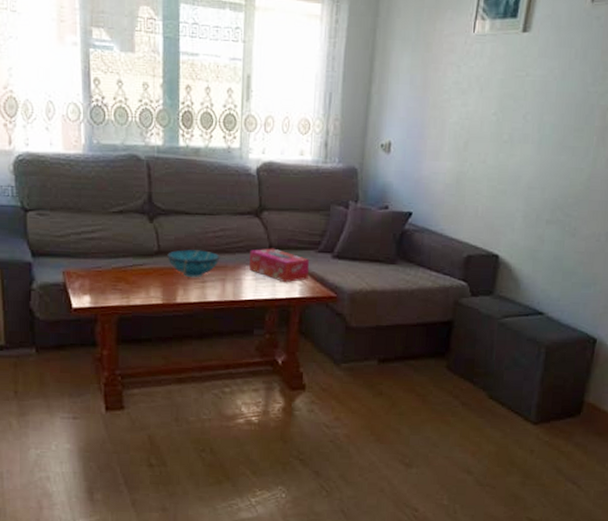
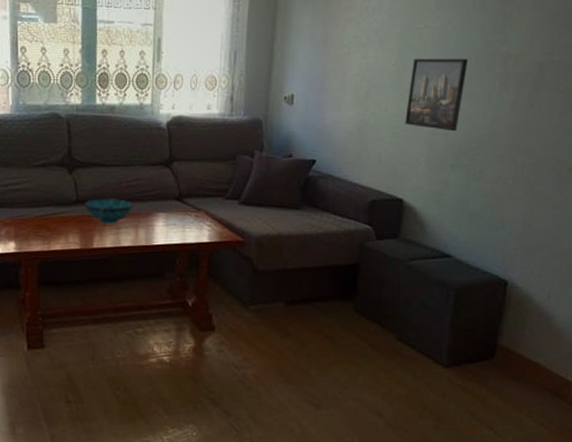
tissue box: present [249,248,310,283] -> none [161,196,218,229]
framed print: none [503,108,567,186] -> present [405,58,468,132]

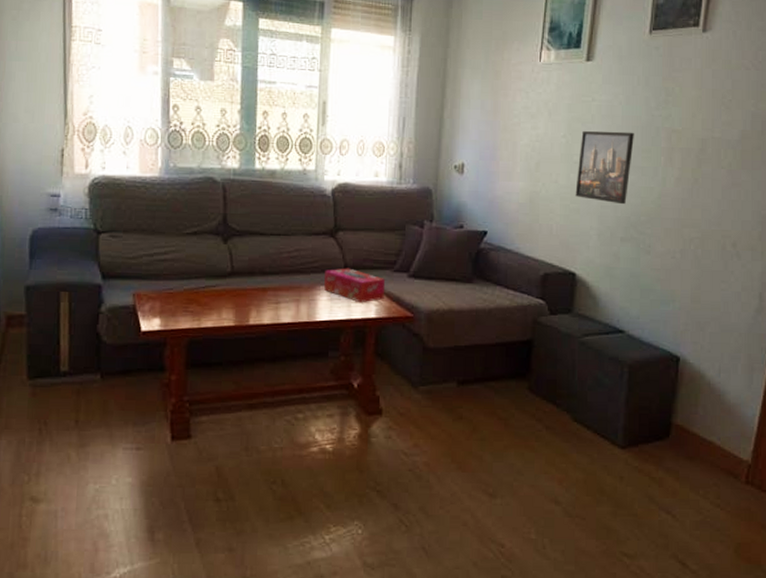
decorative bowl: present [85,198,133,225] -> none [241,269,295,299]
tissue box: none [161,196,218,229] -> present [324,268,386,303]

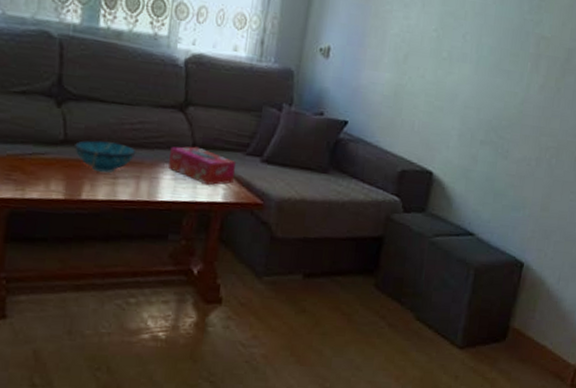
decorative bowl: none [241,269,295,299] -> present [75,140,136,173]
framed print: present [575,130,634,205] -> none [440,27,505,108]

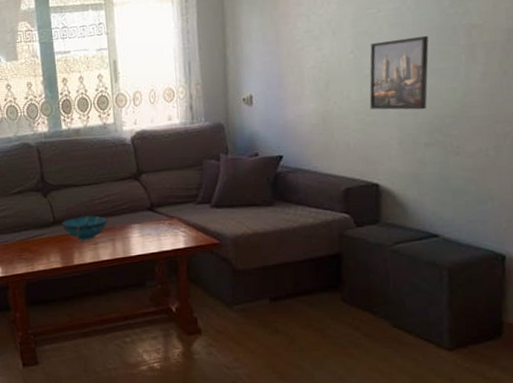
tissue box: present [168,146,237,186] -> none [134,206,190,236]
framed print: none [440,27,505,108] -> present [369,35,429,110]

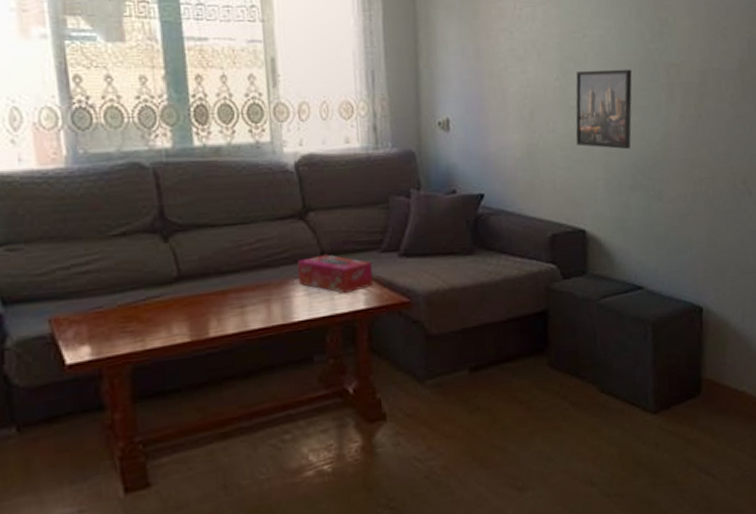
decorative bowl: present [62,215,108,242] -> none [191,267,261,304]
tissue box: none [134,206,190,236] -> present [298,254,373,294]

